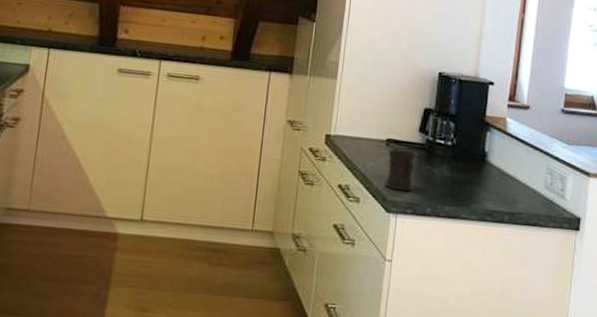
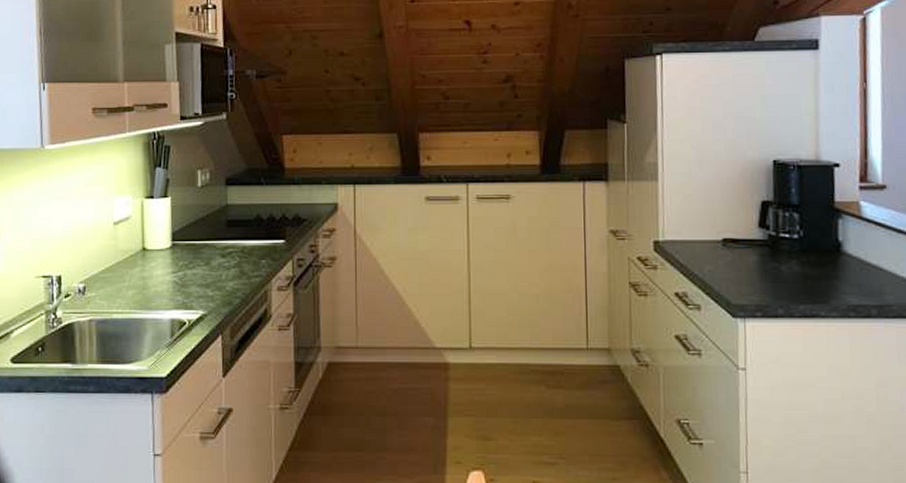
mug: present [384,148,417,192] -> none [726,248,760,293]

